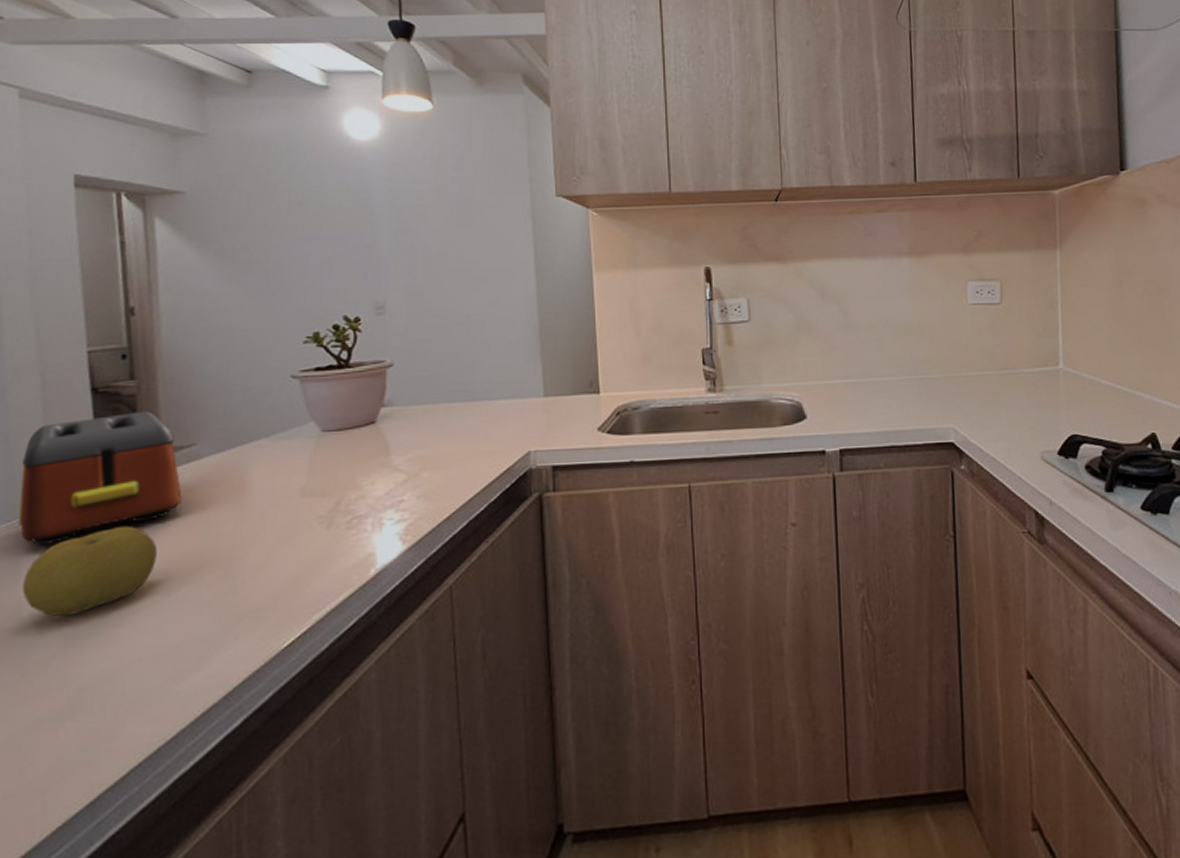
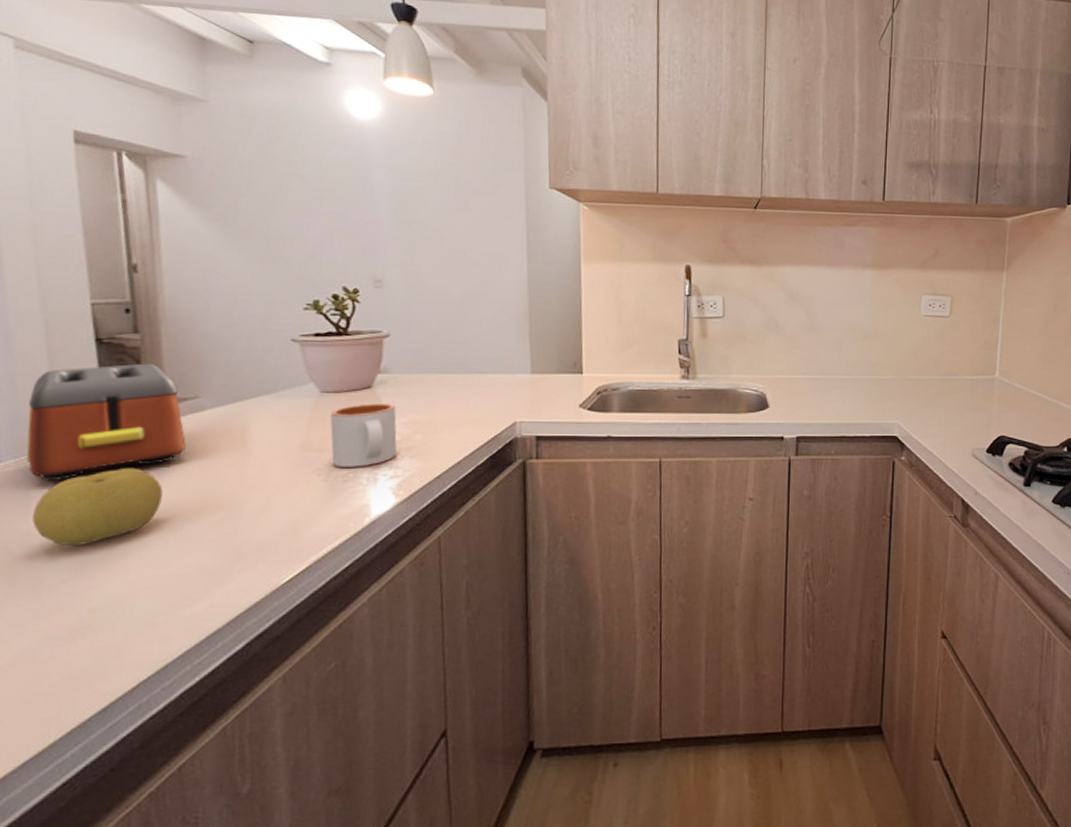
mug: none [332,439,404,513] -> present [330,403,398,467]

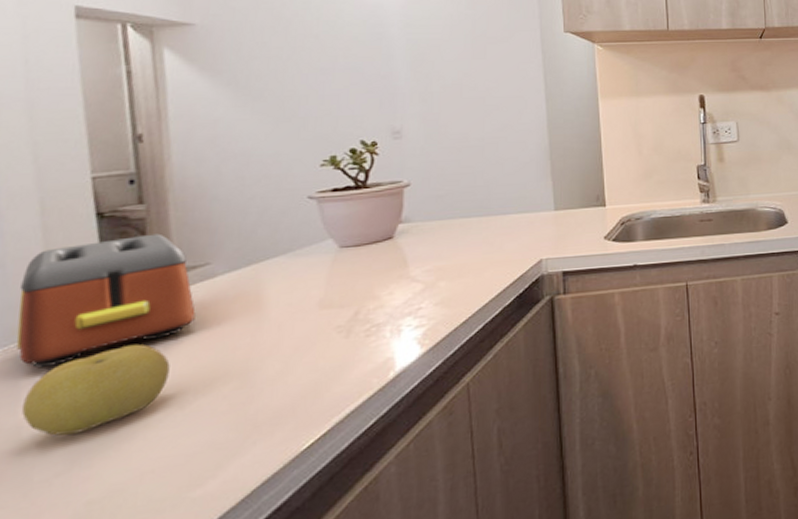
mug: present [330,403,398,467] -> none [350,253,422,322]

